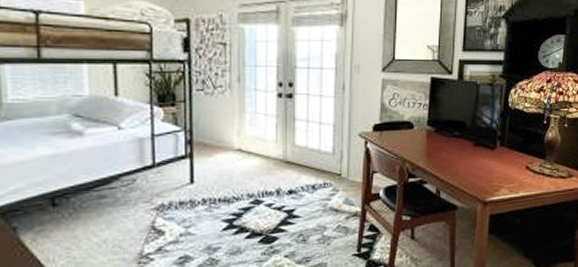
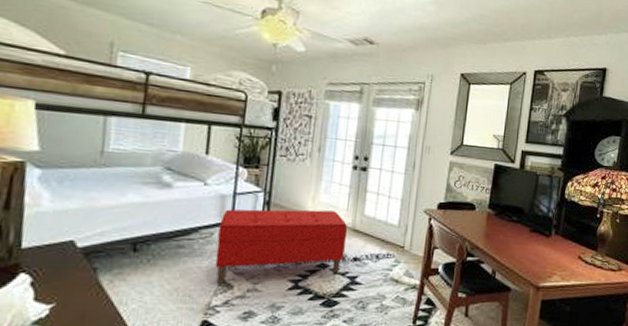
bench: none [141,144,279,233] -> present [215,209,348,285]

